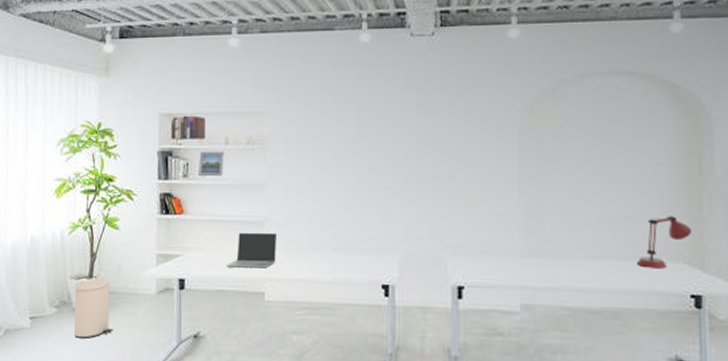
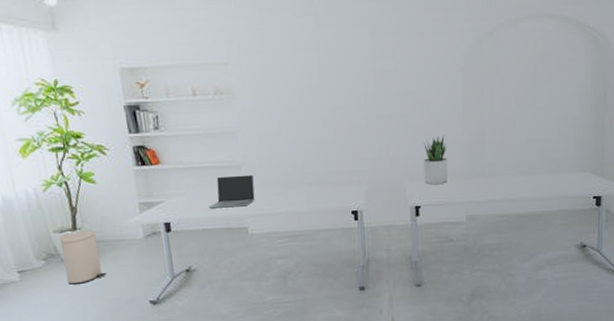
books: present [171,115,205,140] -> none [133,68,171,94]
picture frame: present [199,151,224,176] -> none [168,102,194,127]
planter: none [469,204,500,263] -> present [423,136,449,185]
desk lamp: present [637,216,693,269] -> none [555,136,597,179]

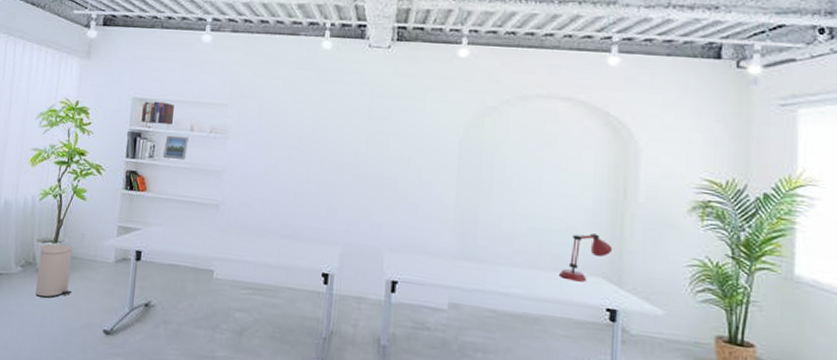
books: none [133,68,171,94] -> present [141,101,174,125]
picture frame: none [168,102,194,127] -> present [163,135,189,159]
laptop: present [208,174,255,209] -> none [180,212,230,248]
planter: present [423,136,449,185] -> none [405,207,436,262]
desk lamp: none [555,136,597,179] -> present [559,233,613,282]

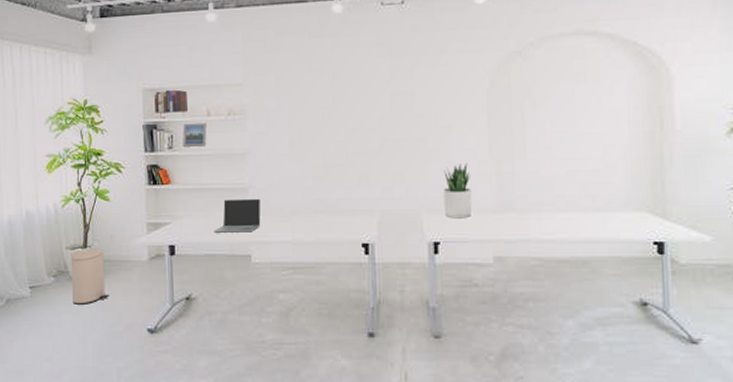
laptop: none [180,212,230,248] -> present [213,198,261,233]
planter: none [405,207,436,262] -> present [443,163,472,219]
desk lamp: present [559,233,613,282] -> none [603,168,654,219]

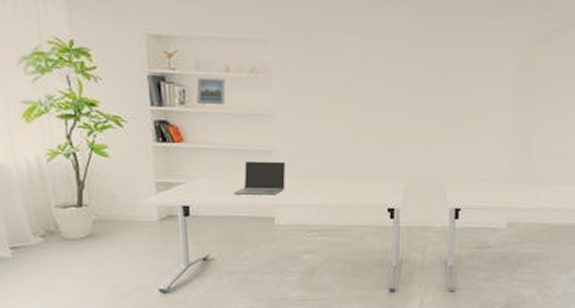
pedal bin: present [71,249,109,305] -> none [62,208,113,266]
books: present [154,89,187,113] -> none [161,38,202,65]
planter: present [443,163,472,219] -> none [466,138,494,188]

